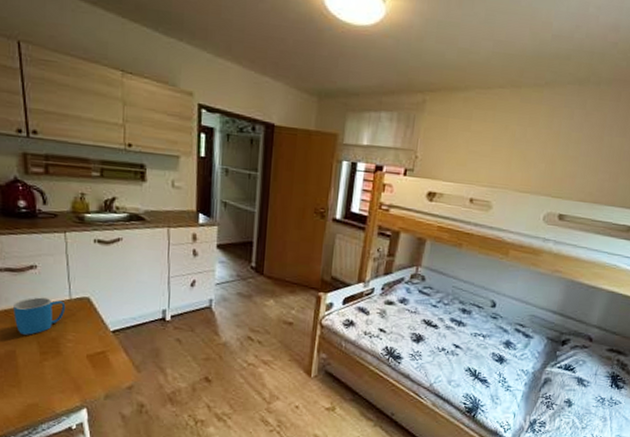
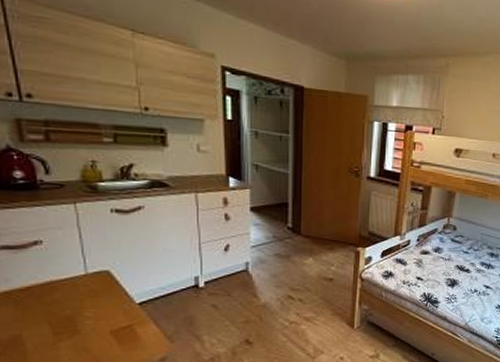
mug: present [13,297,66,335] -> none [16,274,81,317]

